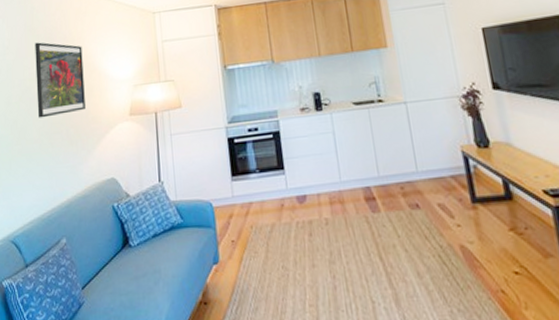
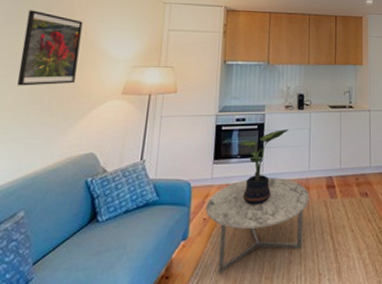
coffee table: none [231,191,347,300] -> present [205,177,309,274]
potted plant: none [254,135,309,224] -> present [238,129,289,205]

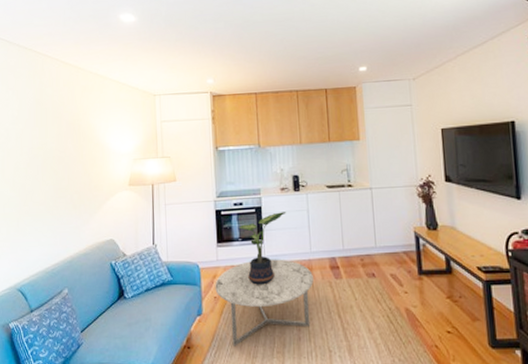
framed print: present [17,10,83,86] -> none [43,115,89,184]

